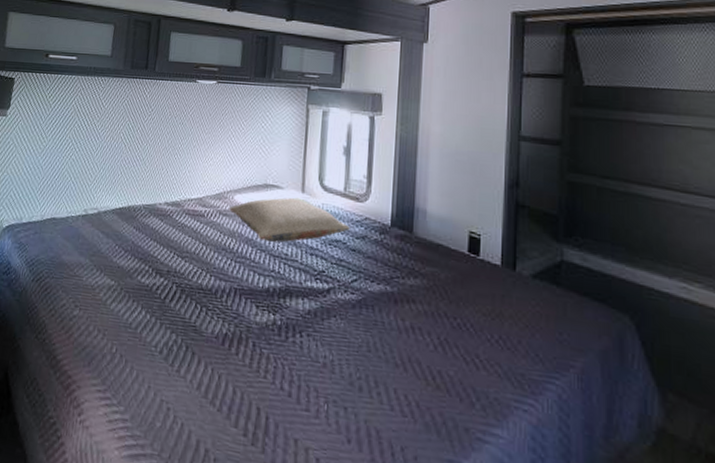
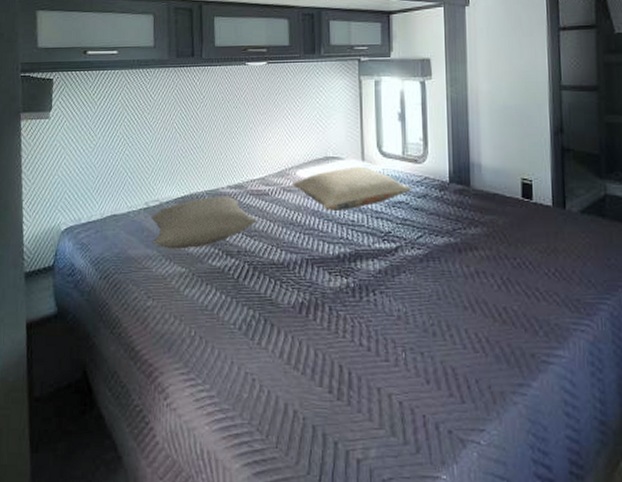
pillow: none [86,211,190,262] -> present [151,196,257,249]

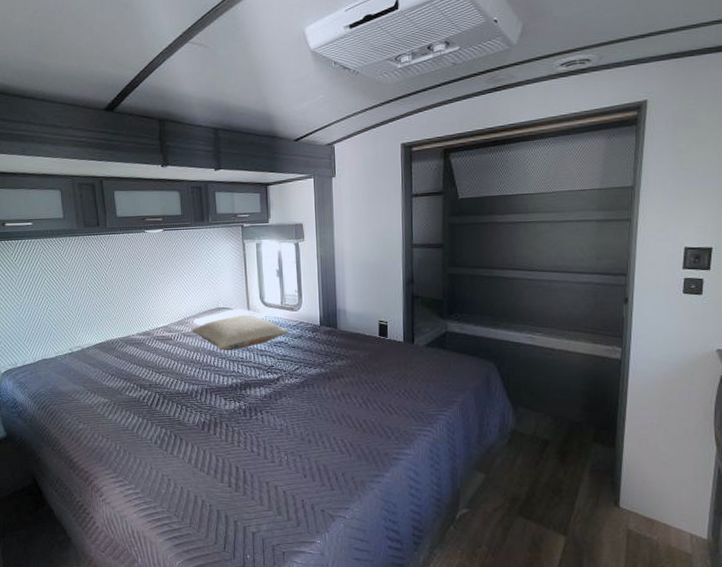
pillow: present [151,196,257,249] -> none [75,341,164,385]

